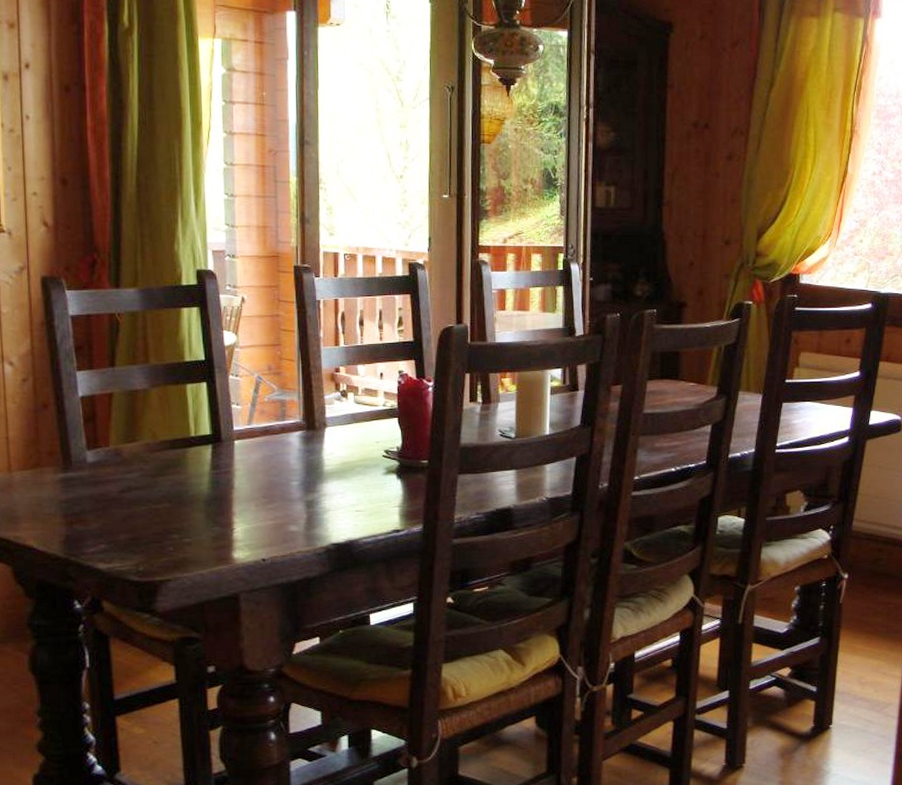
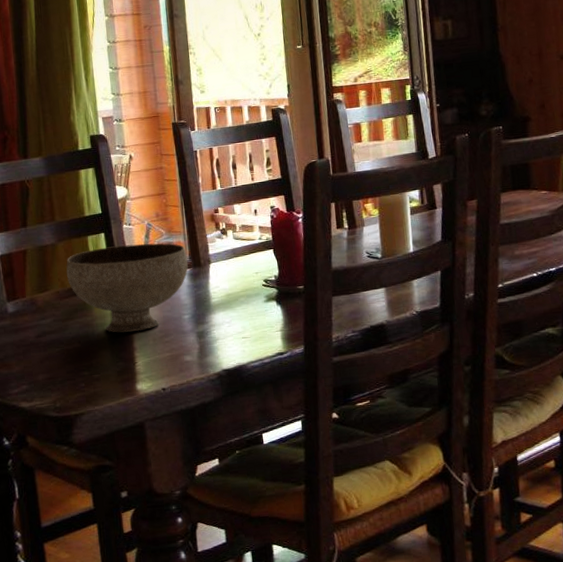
bowl: none [158,398,301,495] -> present [66,243,188,333]

